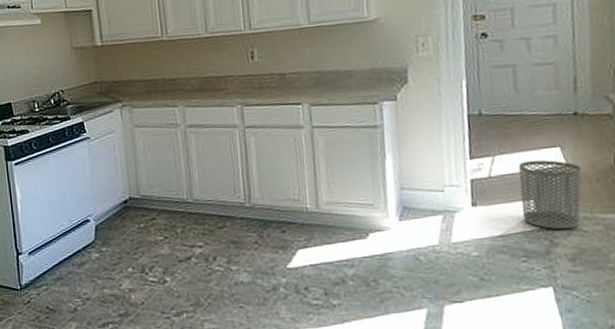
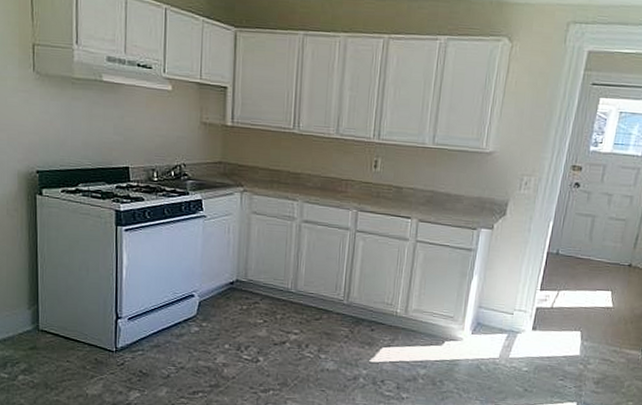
waste bin: present [518,159,582,230] -> none [569,298,623,359]

